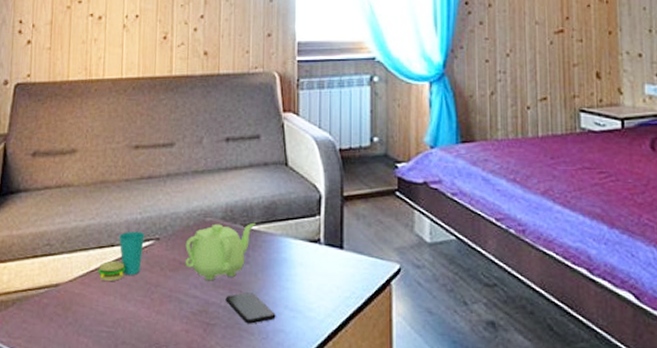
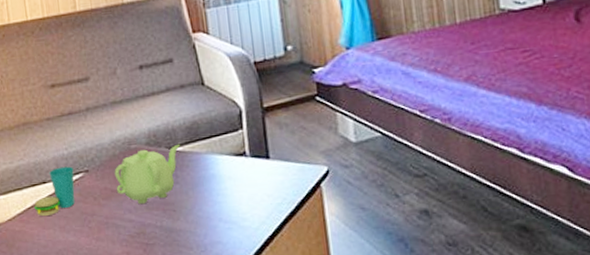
smartphone: present [225,291,276,324] -> none [160,209,212,240]

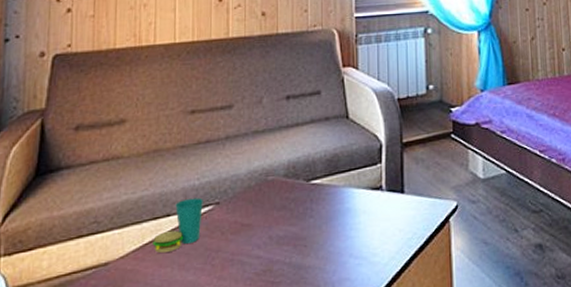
teapot: present [114,144,181,205] -> none [247,176,319,240]

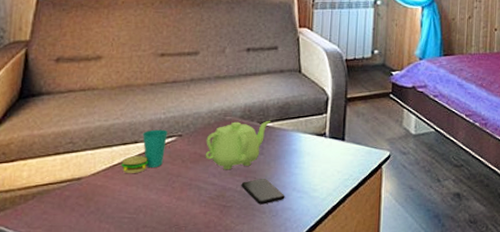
teapot: none [247,176,319,240] -> present [205,120,271,170]
smartphone: none [290,245,341,277] -> present [241,178,285,205]

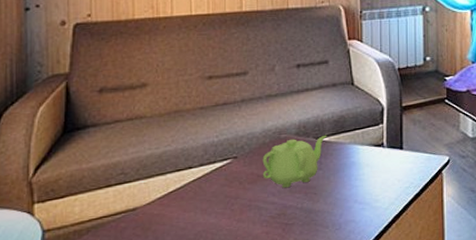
cup: present [121,129,168,173] -> none [177,152,222,200]
smartphone: present [241,178,285,205] -> none [302,192,347,219]

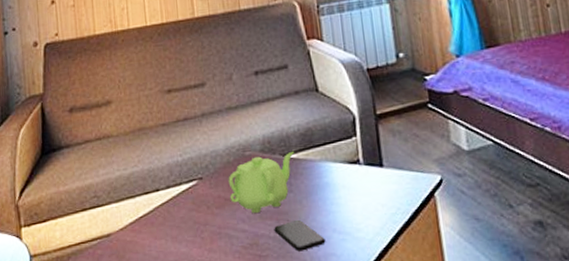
smartphone: none [302,192,347,219] -> present [274,219,326,252]

